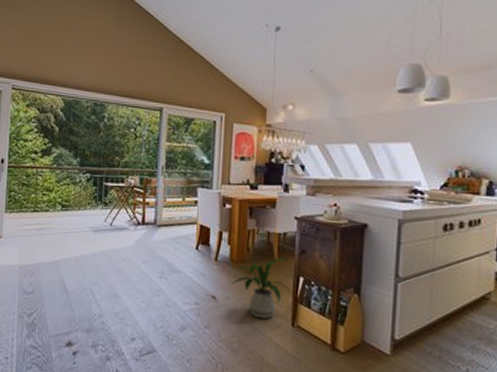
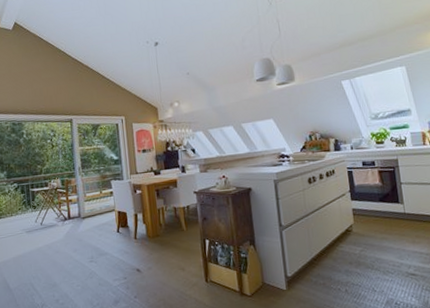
house plant: present [232,257,292,319] -> none [150,226,201,281]

